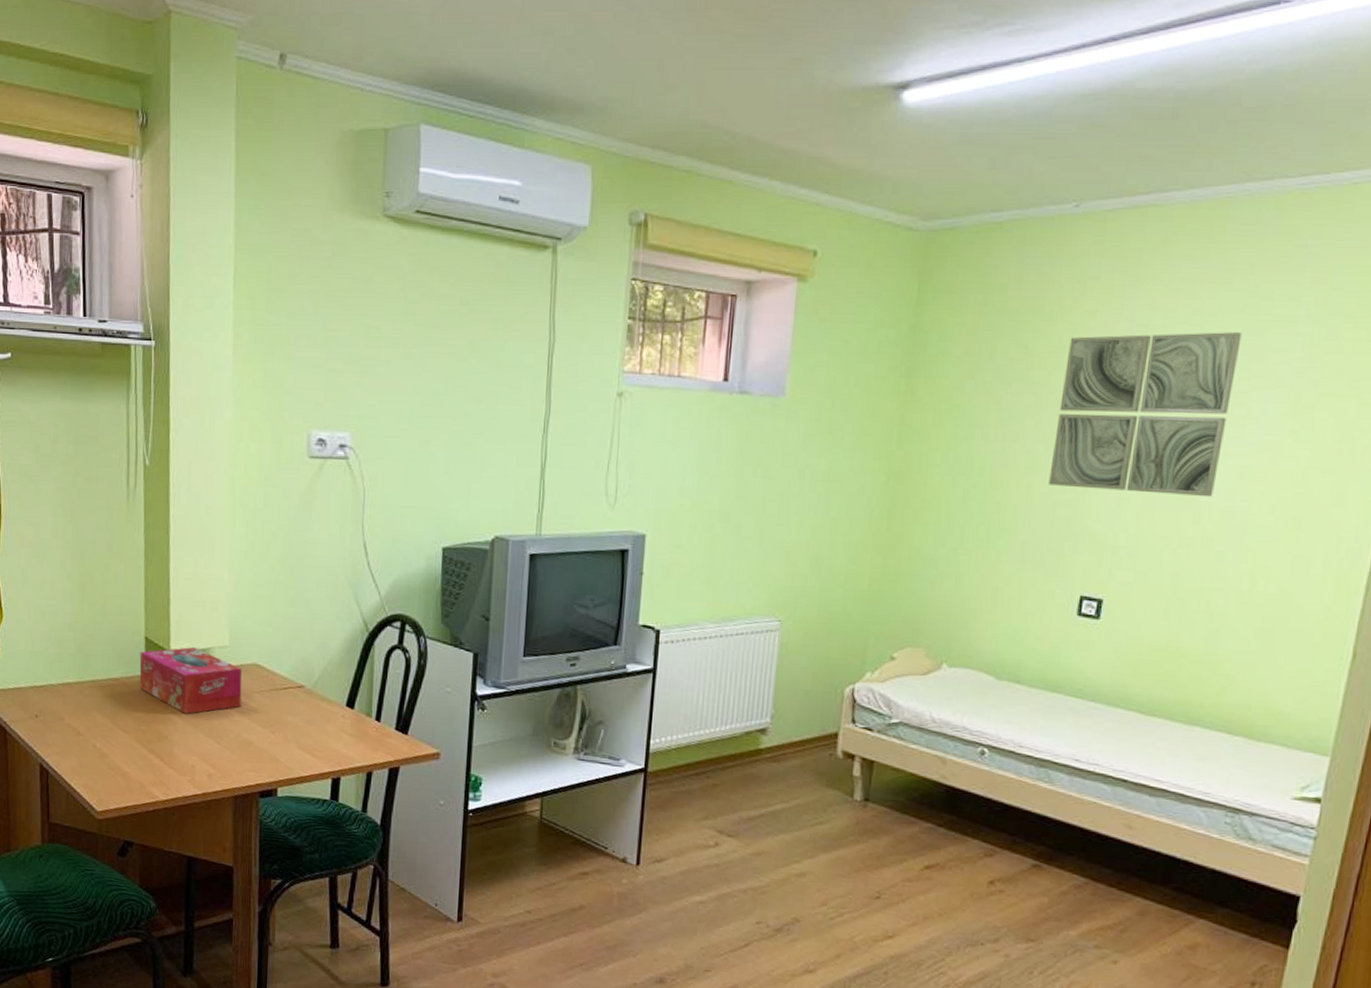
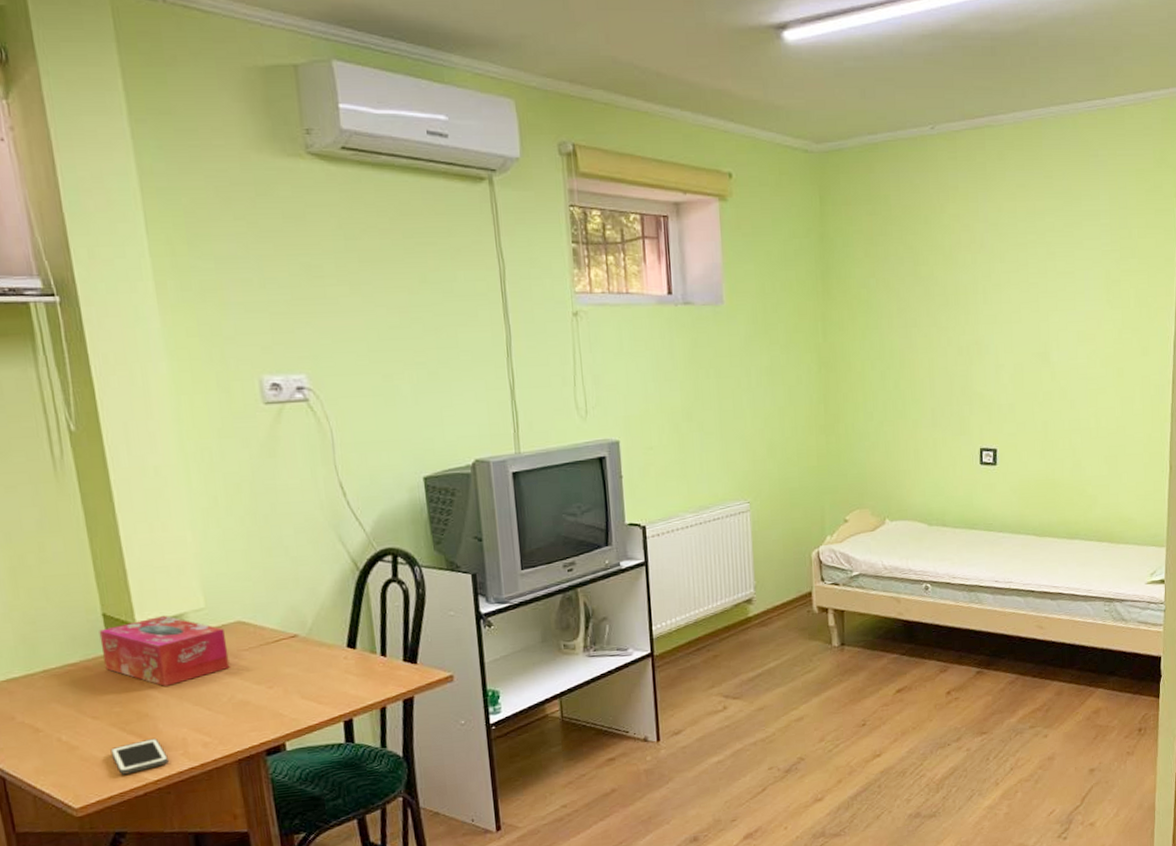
cell phone: none [132,759,177,790] -> present [110,738,169,775]
wall art: present [1048,332,1242,498] -> none [943,226,1064,361]

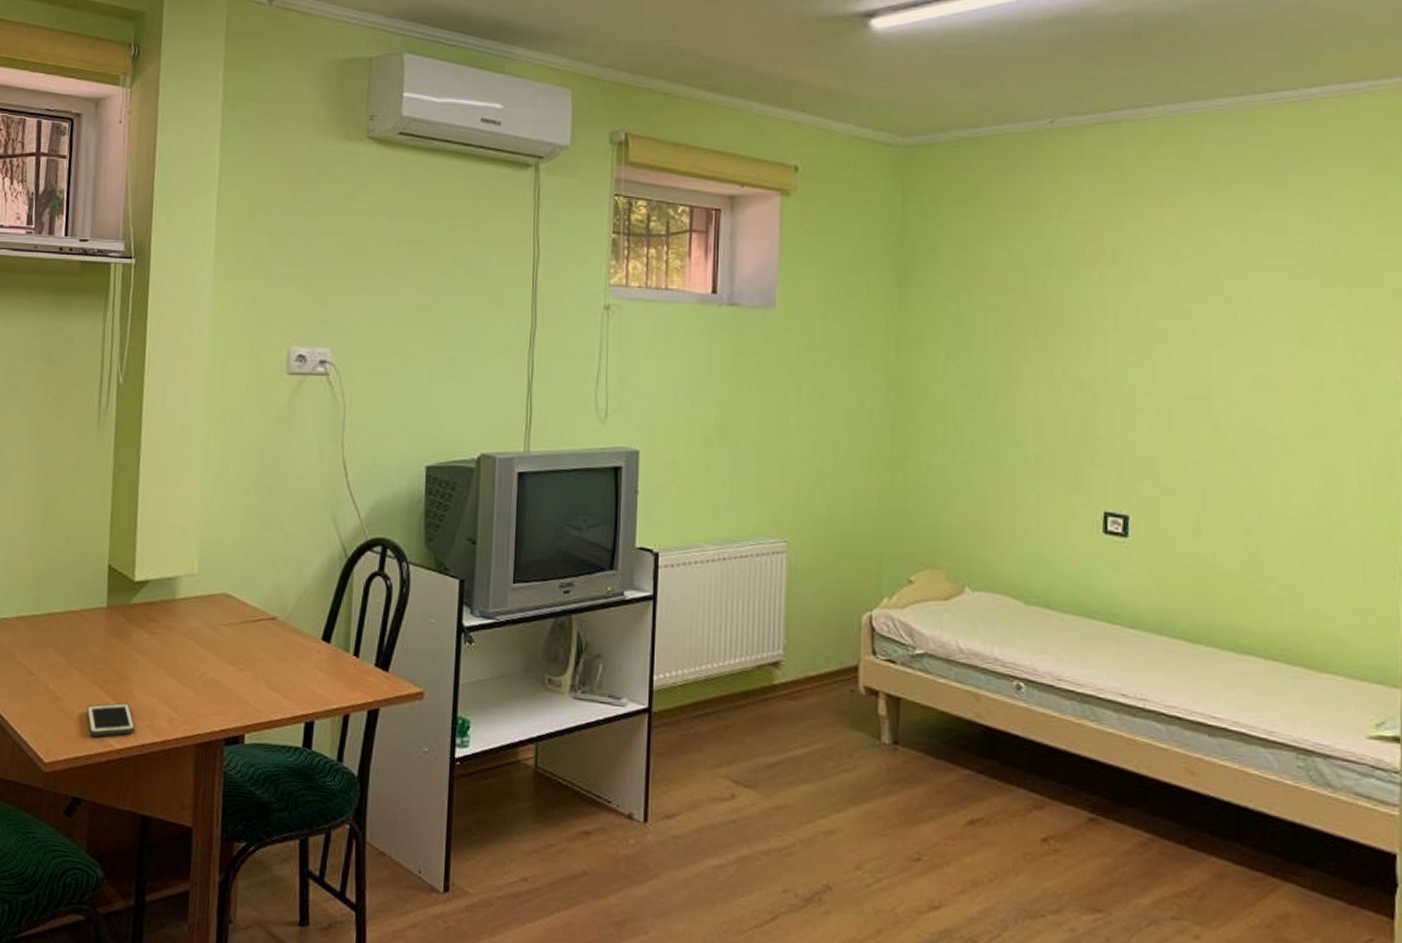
tissue box: present [99,615,230,686] -> none [100,575,211,650]

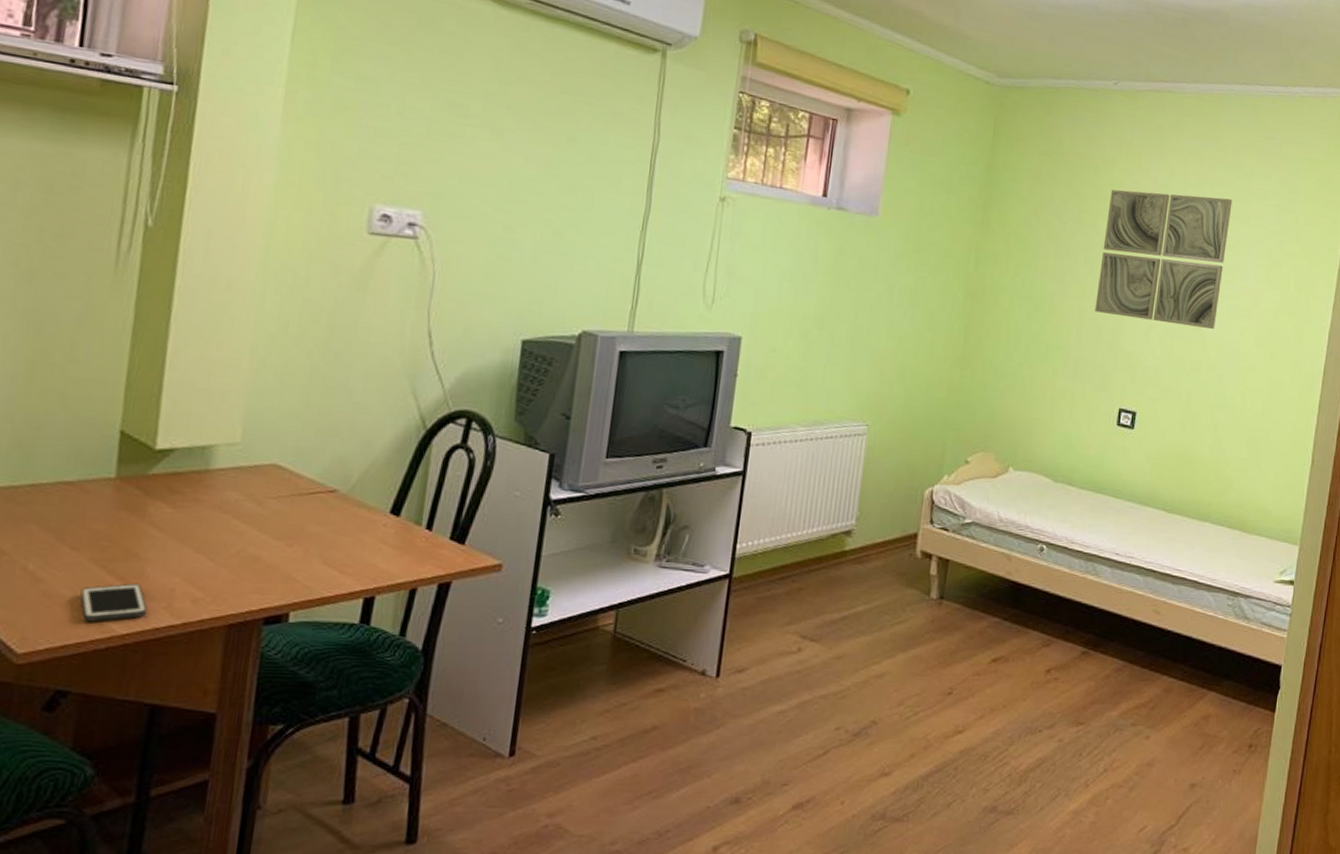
wall art: none [1056,240,1235,407] -> present [1095,189,1233,330]

